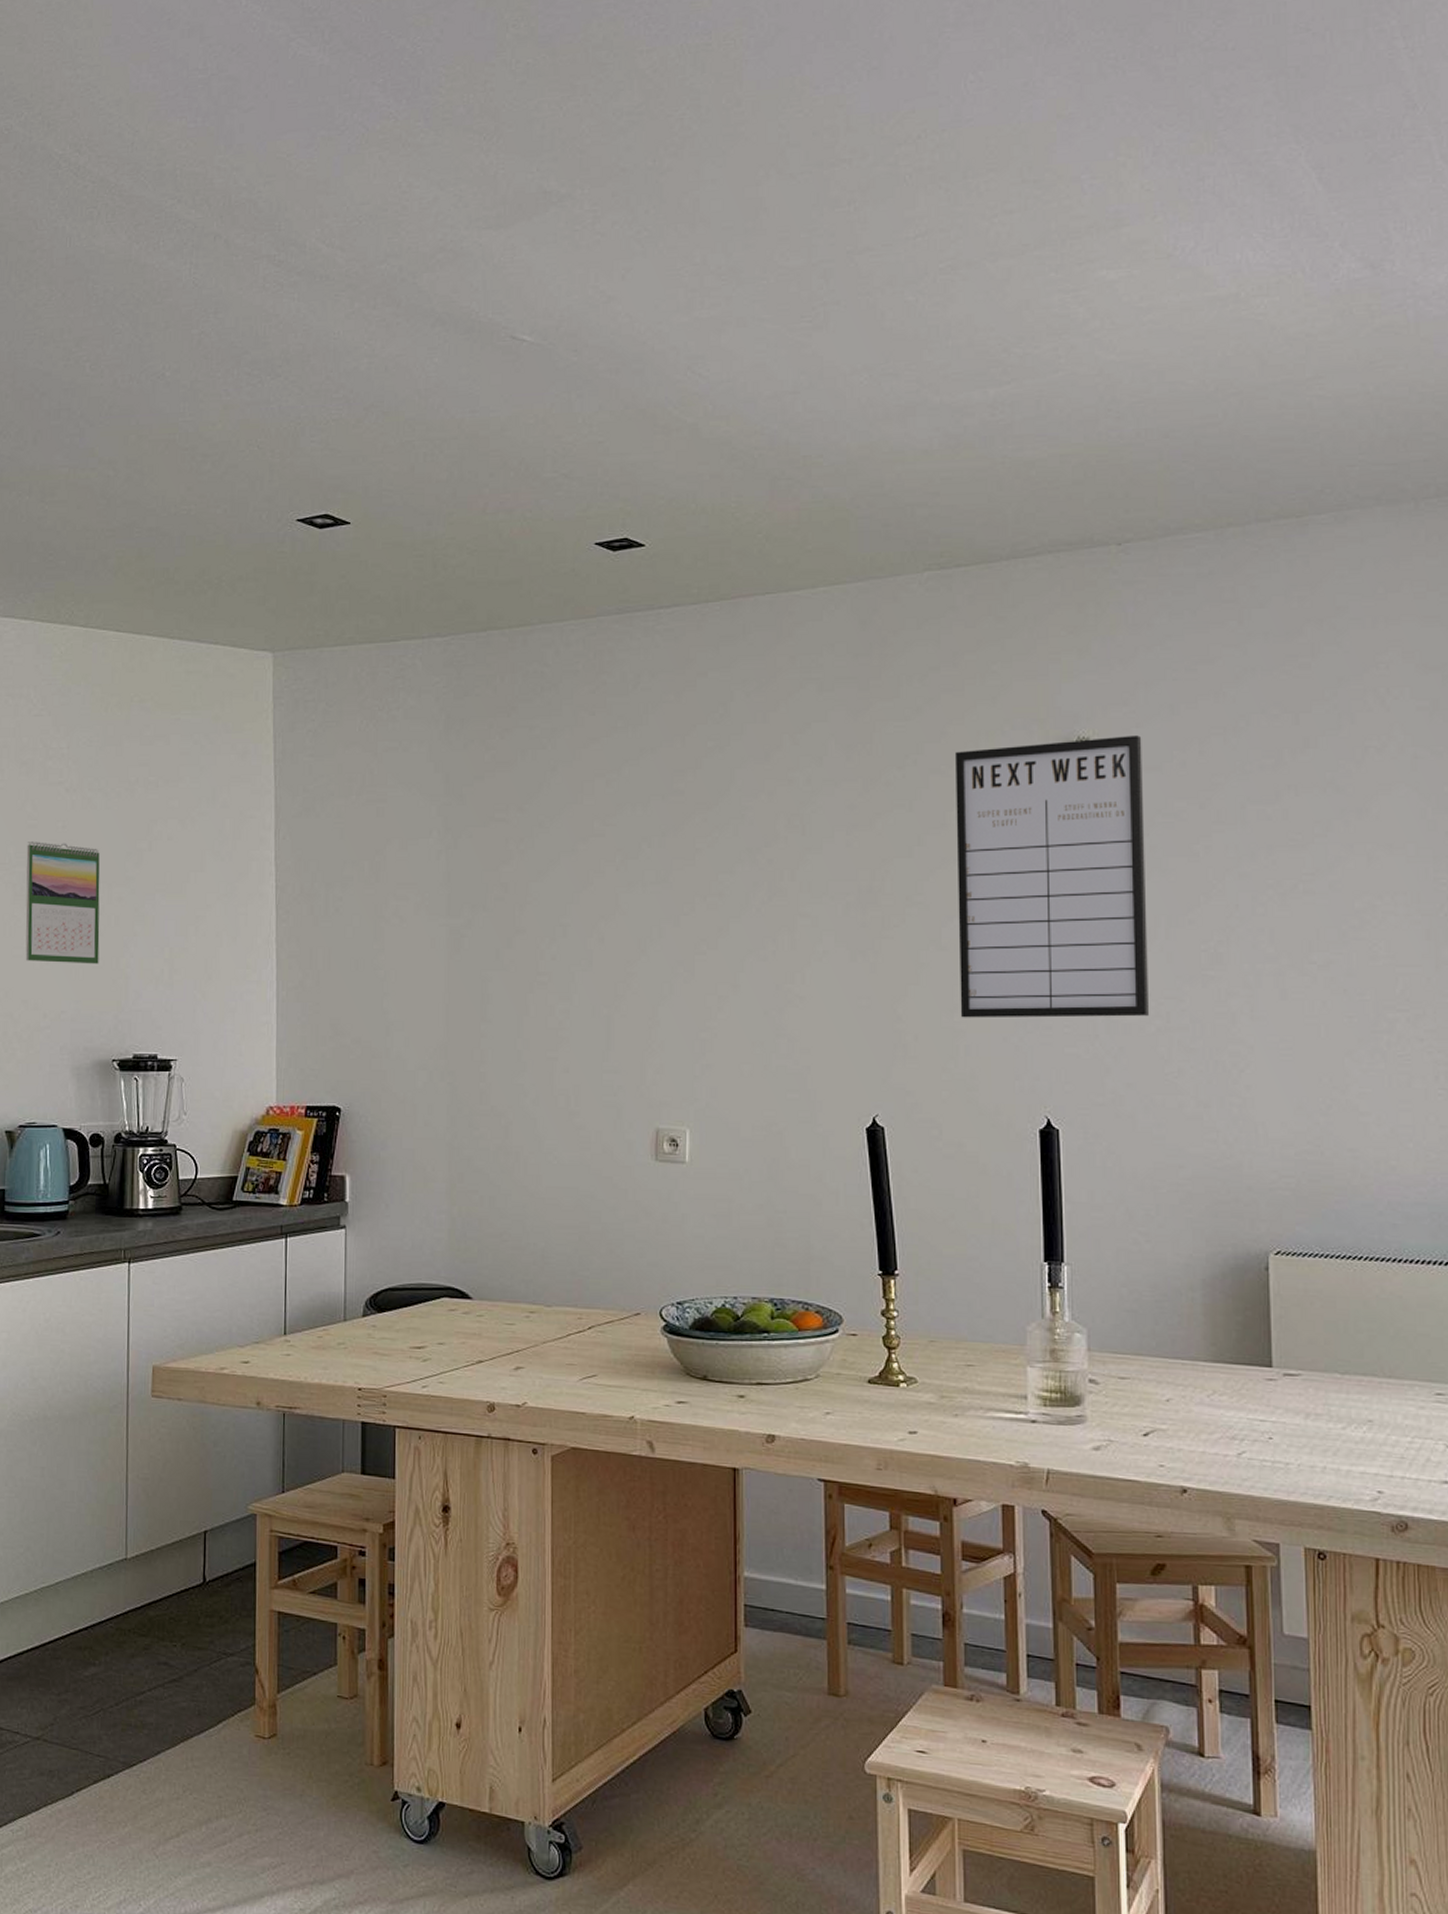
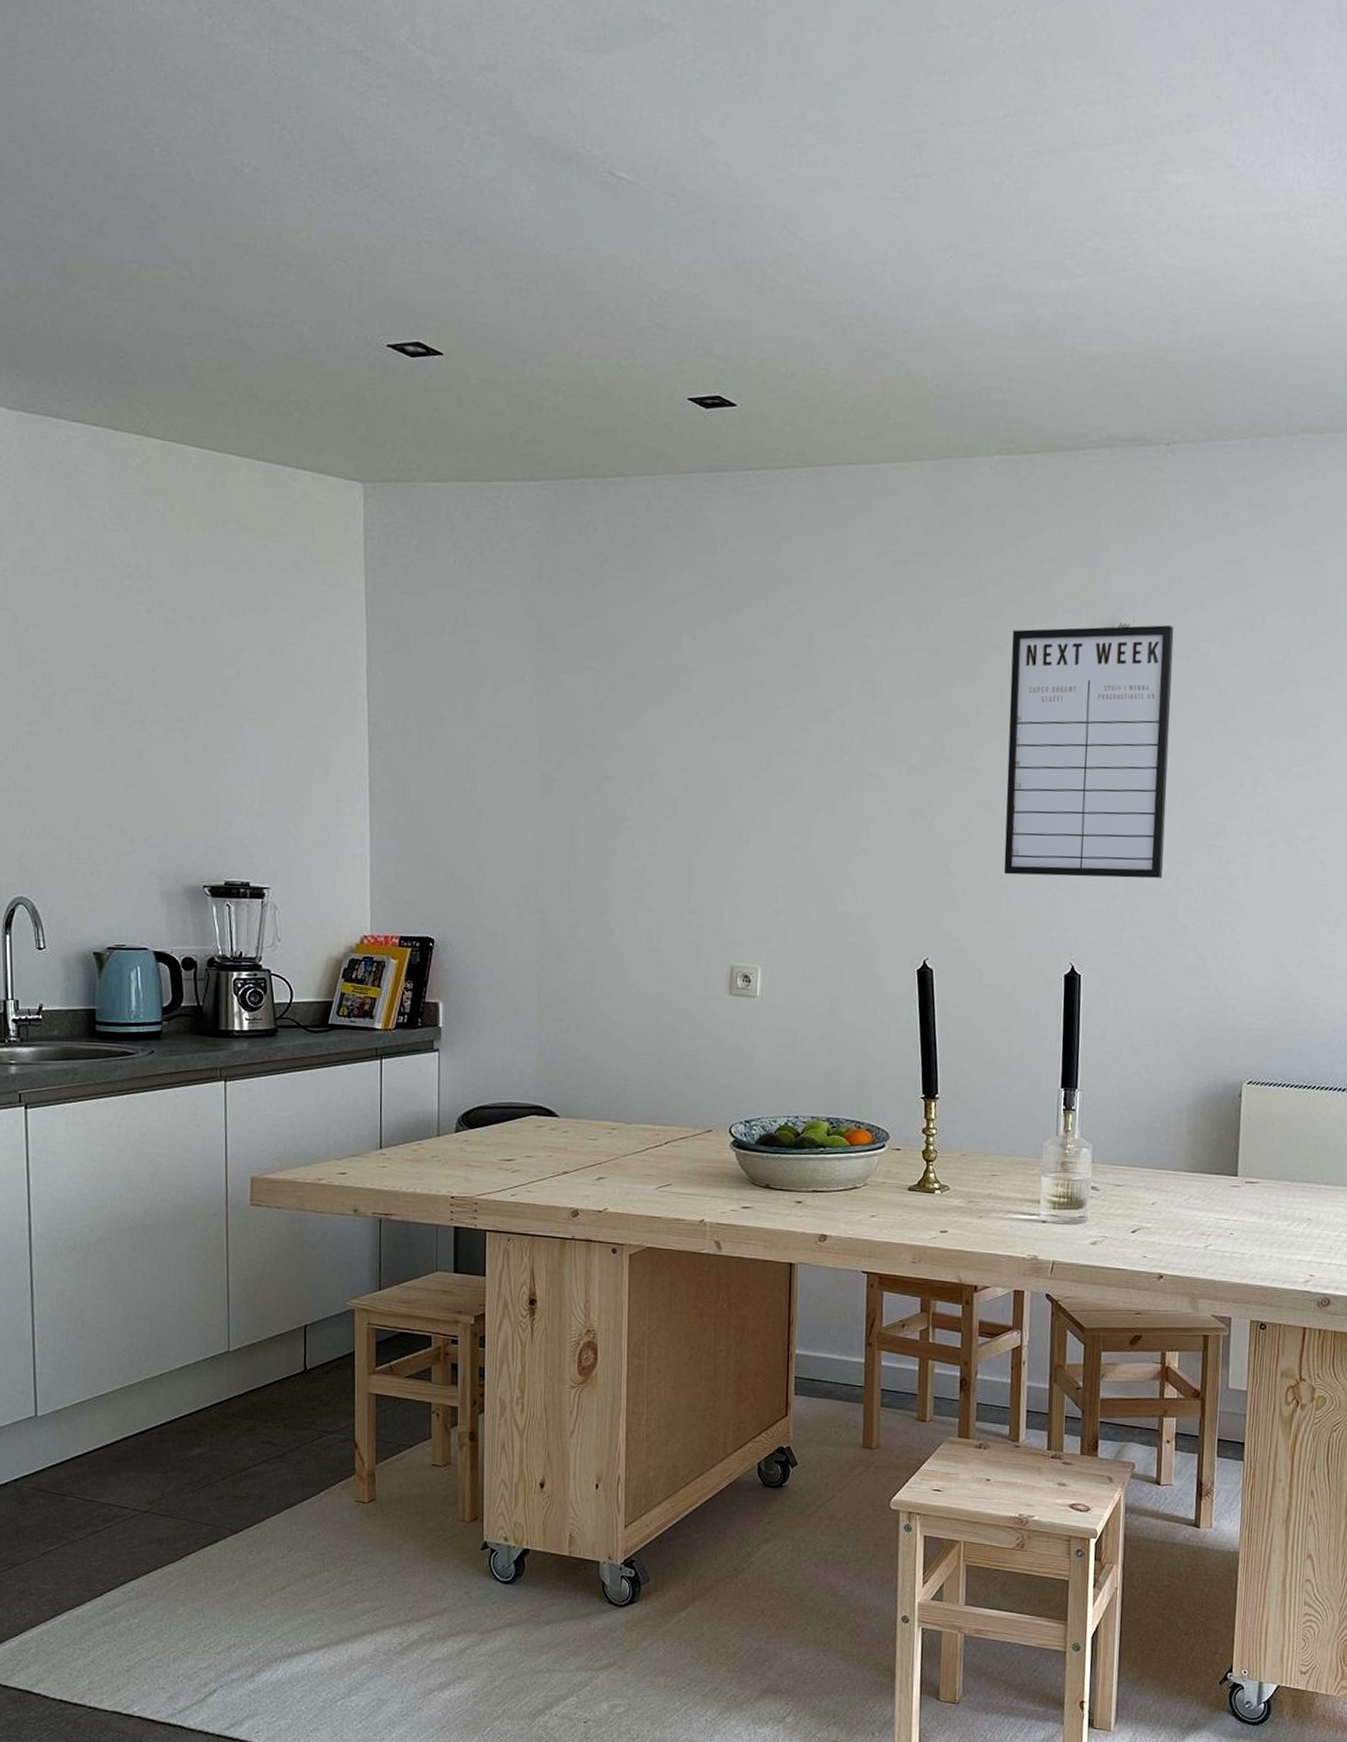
calendar: present [25,842,100,964] -> none [106,662,187,791]

